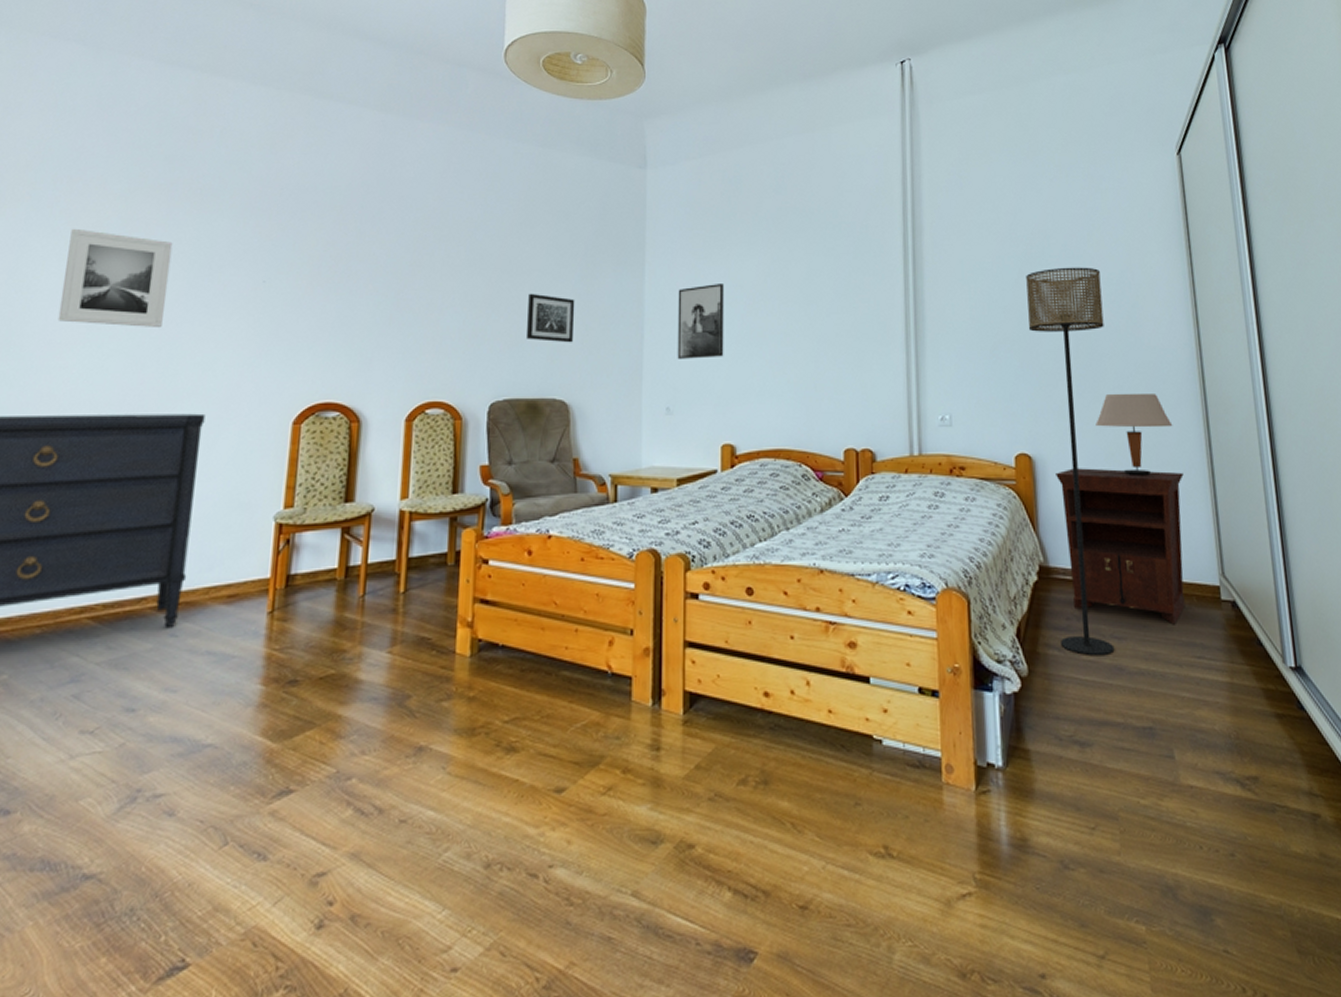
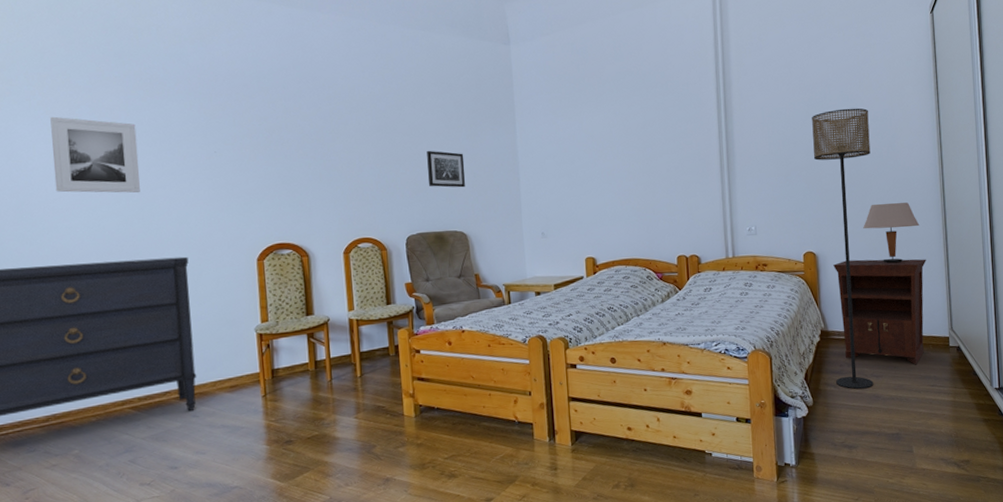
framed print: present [677,284,724,359] -> none [543,135,583,195]

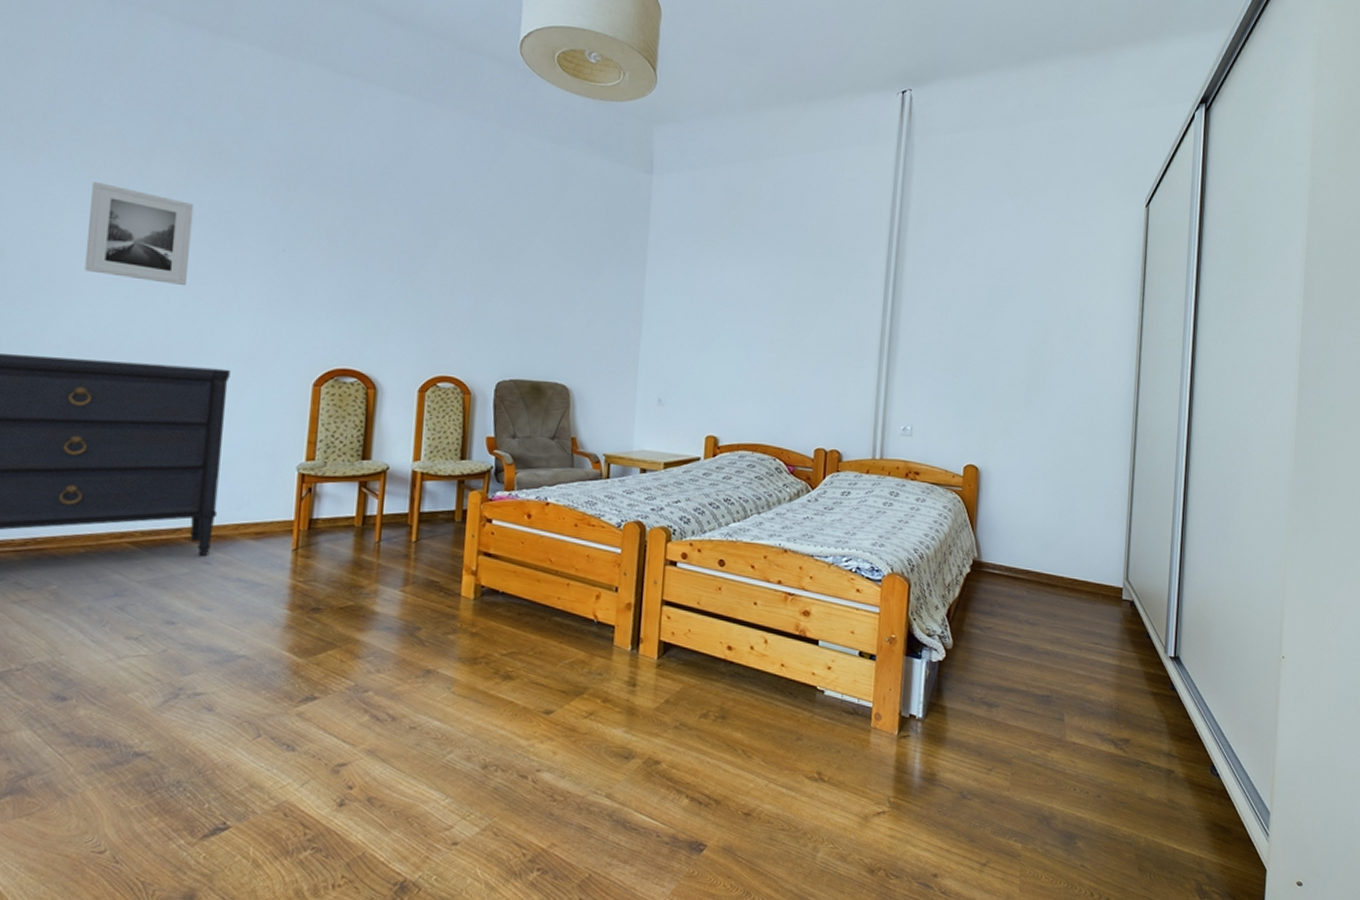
wall art: present [427,150,466,188] -> none [532,283,580,333]
floor lamp: present [812,108,874,390] -> none [983,302,1060,637]
nightstand: present [833,259,926,365] -> none [997,481,1107,617]
table lamp: present [863,202,920,263] -> none [1038,419,1104,493]

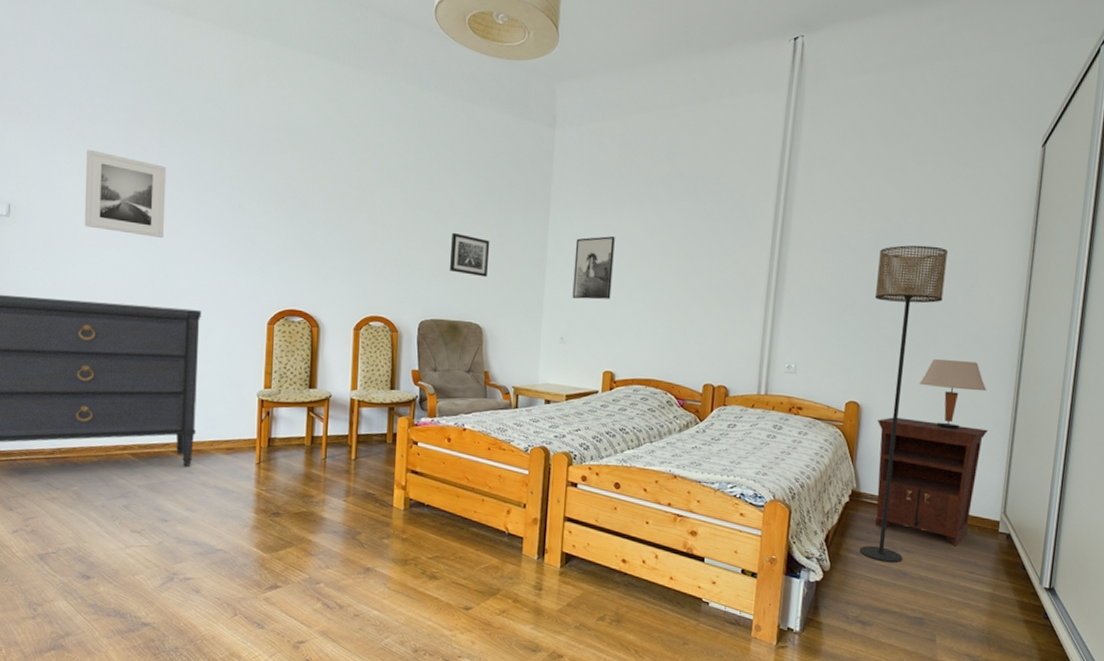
wall art: none [532,283,580,333] -> present [449,232,490,278]
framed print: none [671,290,718,358] -> present [572,236,615,300]
floor lamp: none [983,302,1060,637] -> present [860,245,948,563]
nightstand: none [997,481,1107,617] -> present [875,417,988,547]
table lamp: none [1038,419,1104,493] -> present [919,359,987,430]

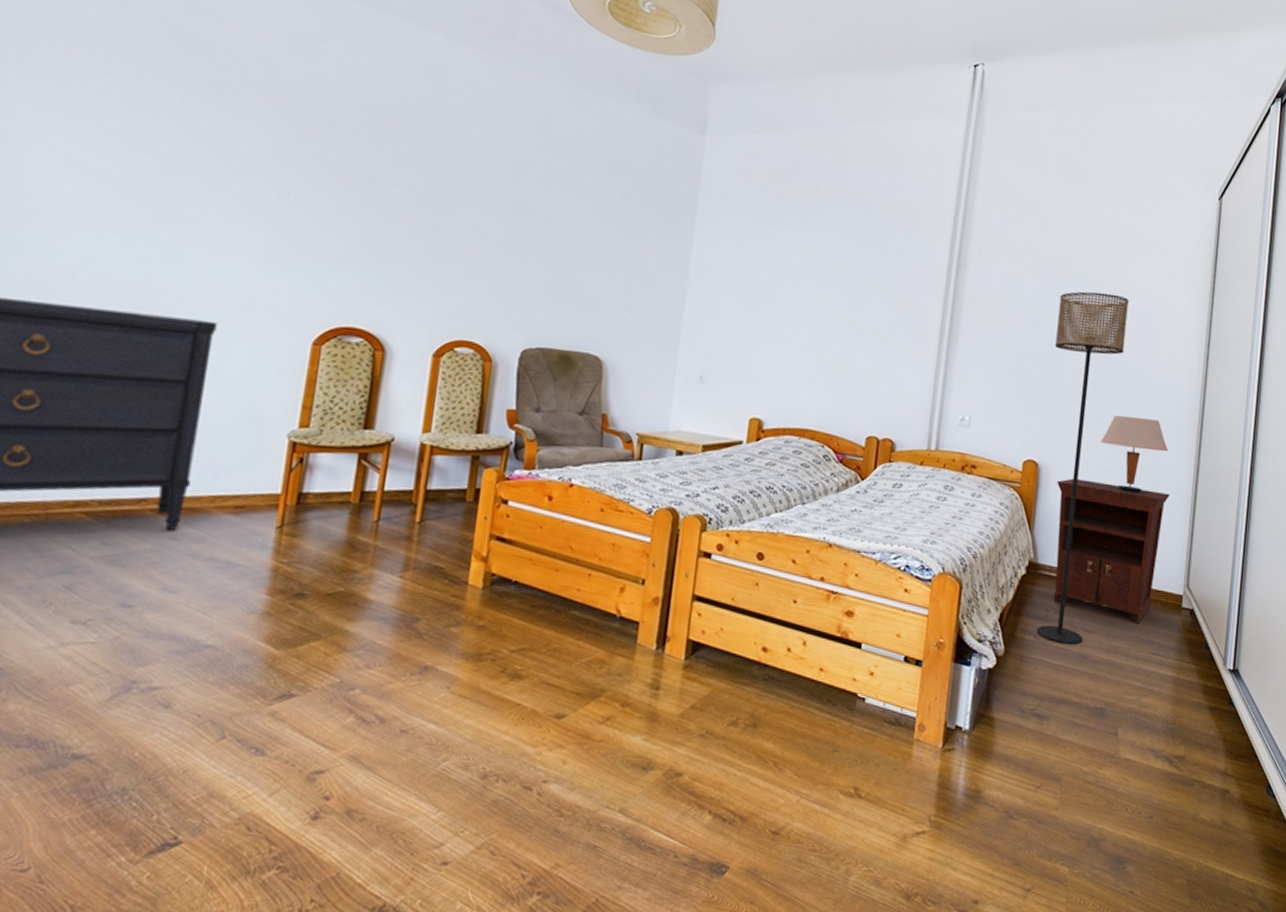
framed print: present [84,149,166,239] -> none [52,103,187,227]
wall art: present [449,232,490,278] -> none [564,244,619,301]
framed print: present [572,236,615,300] -> none [716,261,770,334]

